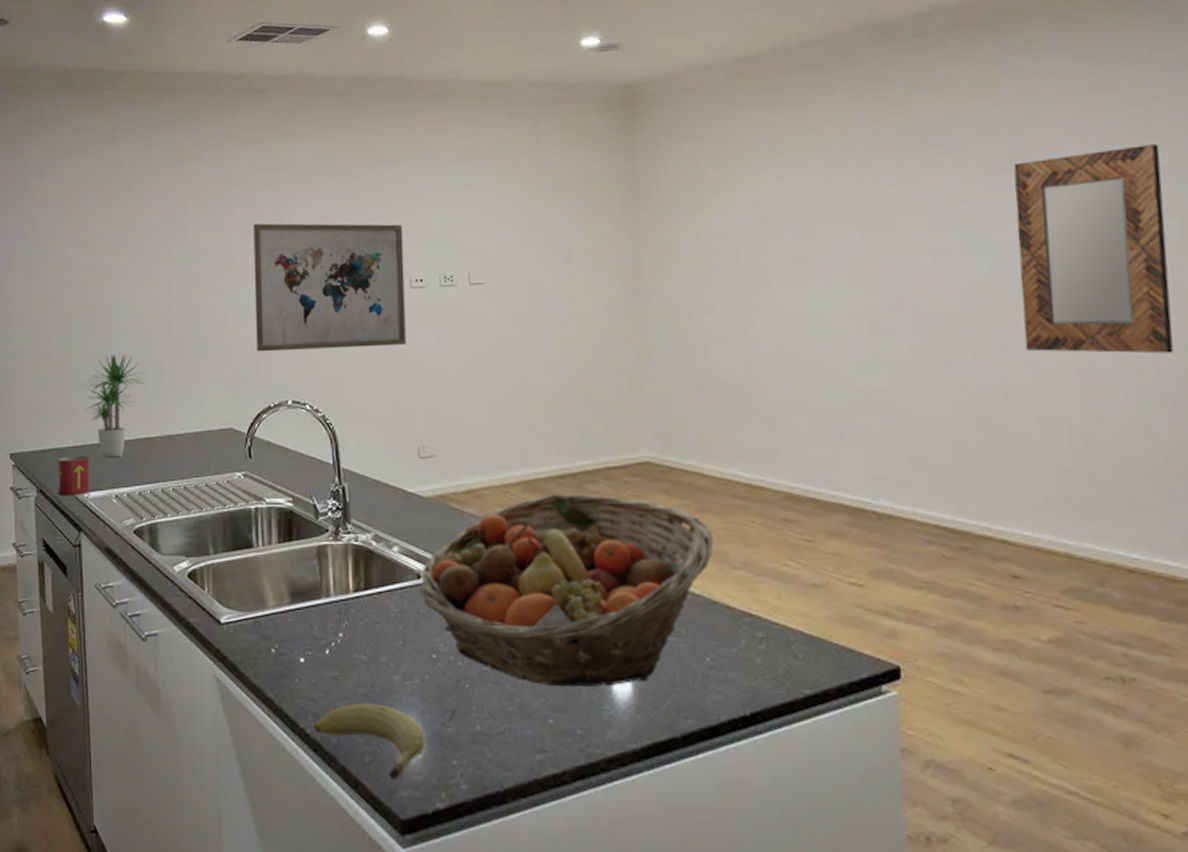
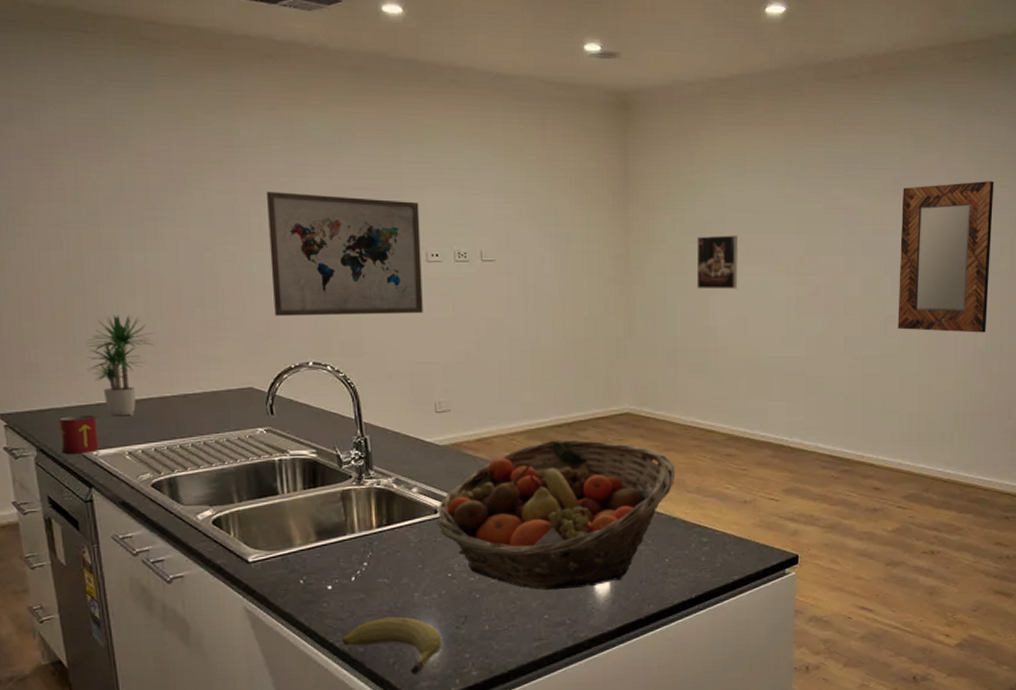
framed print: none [727,238,785,307] -> present [696,235,738,289]

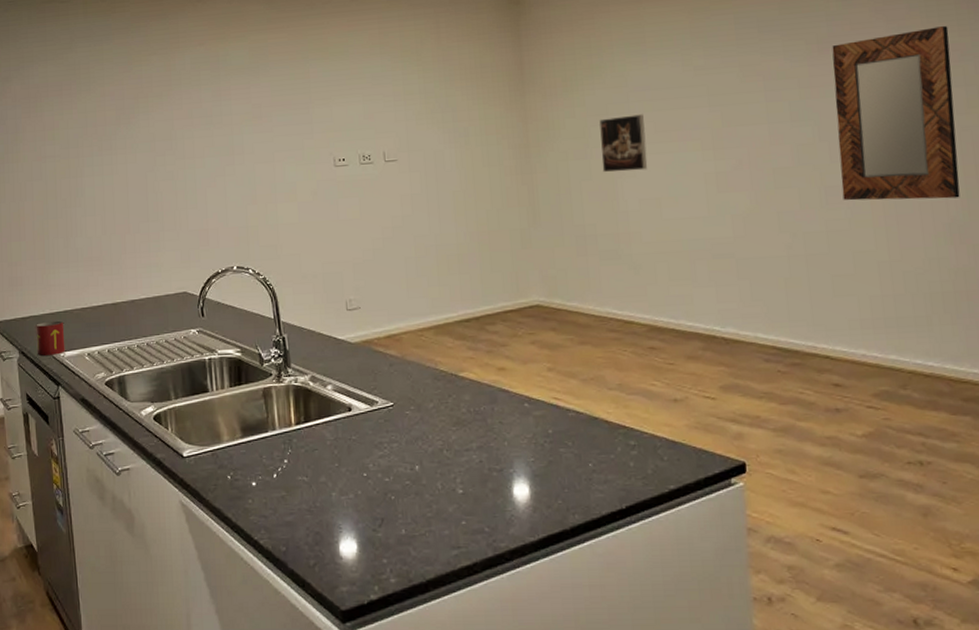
potted plant: present [85,314,154,417] -> none [57,232,108,322]
wall art: present [267,191,423,316] -> none [198,112,333,226]
fruit: present [342,617,443,675] -> none [265,517,361,578]
fruit basket: present [437,439,676,591] -> none [351,334,594,495]

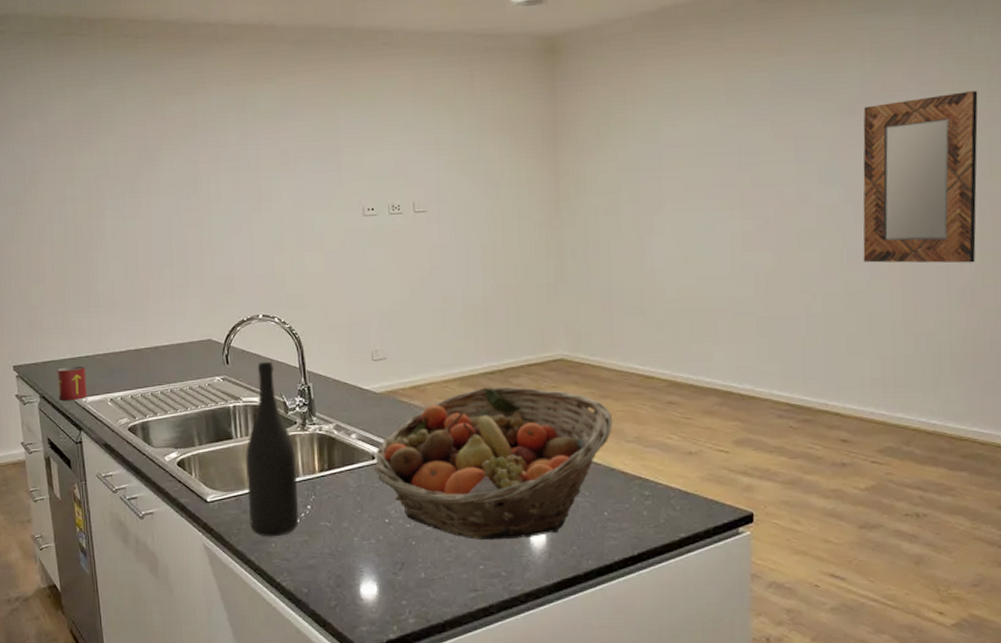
wine bottle: none [221,314,276,493] -> present [245,362,299,537]
fruit basket: none [351,334,594,495] -> present [374,386,613,541]
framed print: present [599,114,648,173] -> none [630,171,676,229]

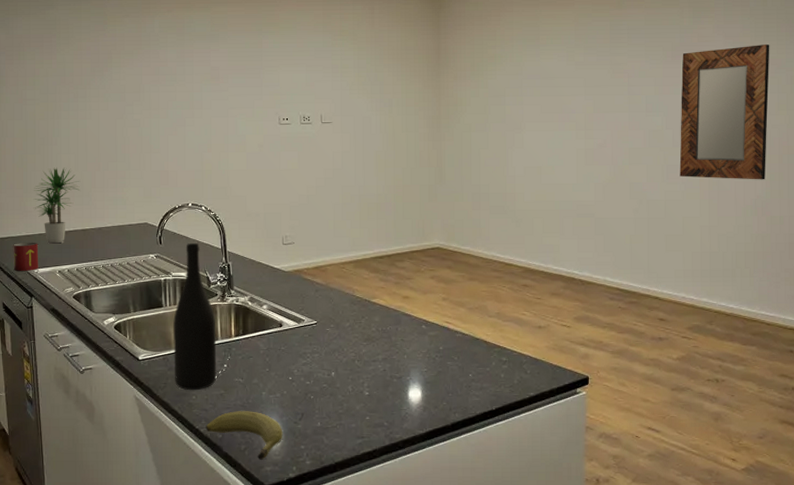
potted plant: none [78,276,131,367] -> present [34,167,80,244]
fruit: none [288,560,381,618] -> present [205,411,283,460]
fruit basket: present [374,386,613,541] -> none [281,269,479,396]

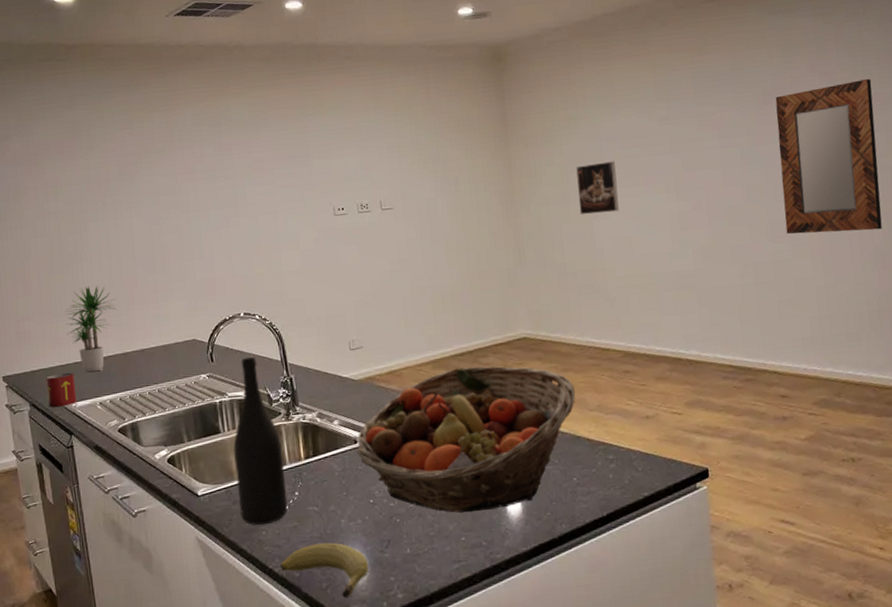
fruit basket: none [281,269,479,396] -> present [357,366,576,513]
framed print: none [497,98,533,144] -> present [576,161,619,215]

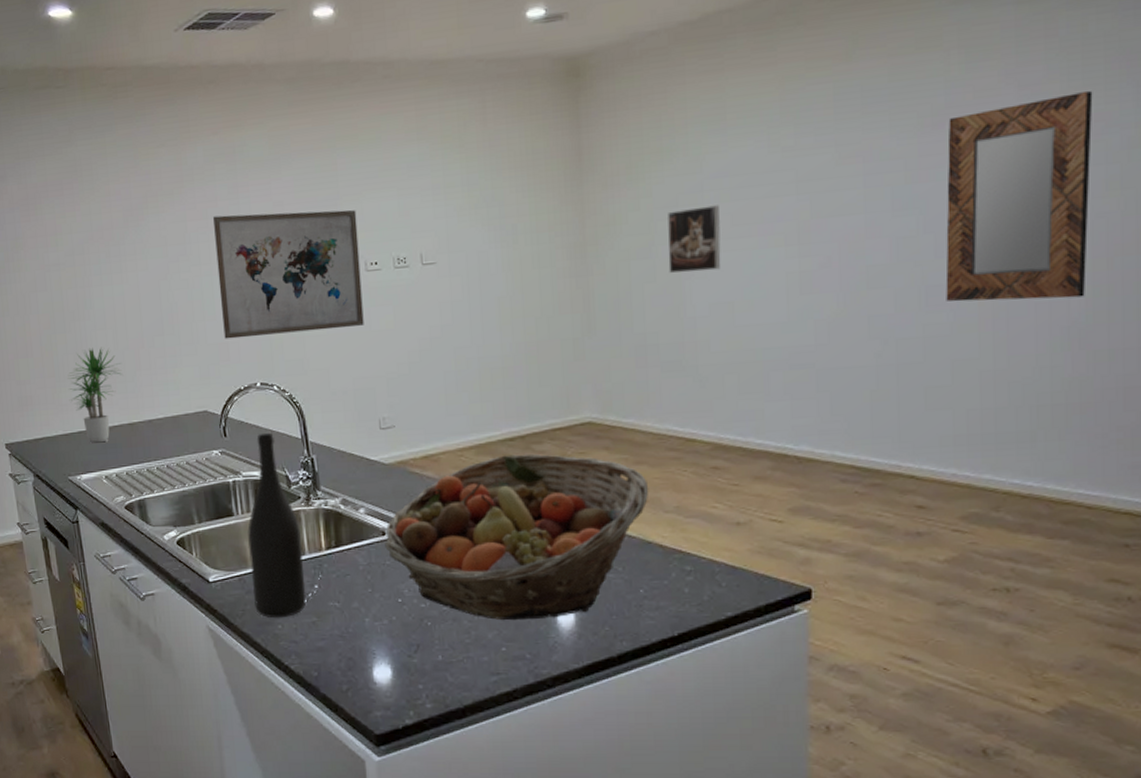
mug: present [46,372,77,407] -> none [49,442,82,479]
wall art: none [201,165,334,276] -> present [213,210,364,339]
fruit: present [280,542,369,598] -> none [296,642,395,703]

